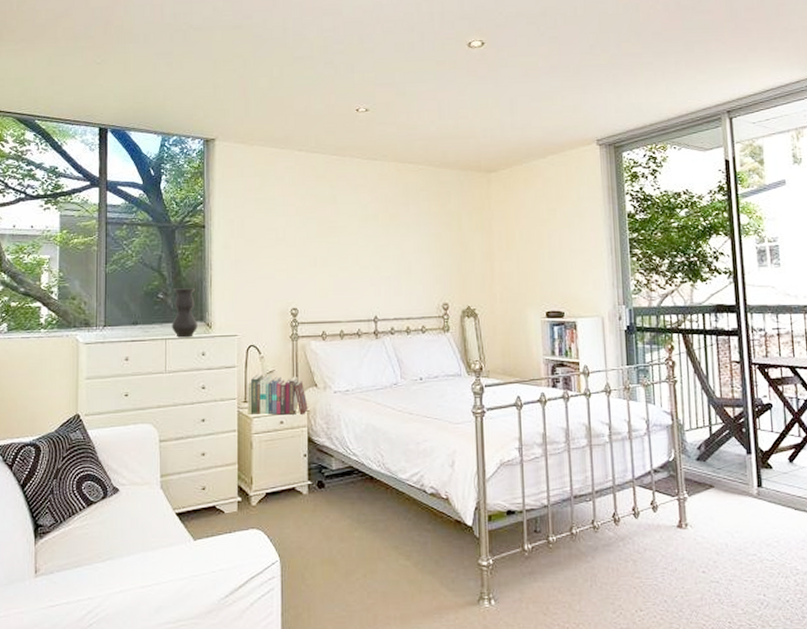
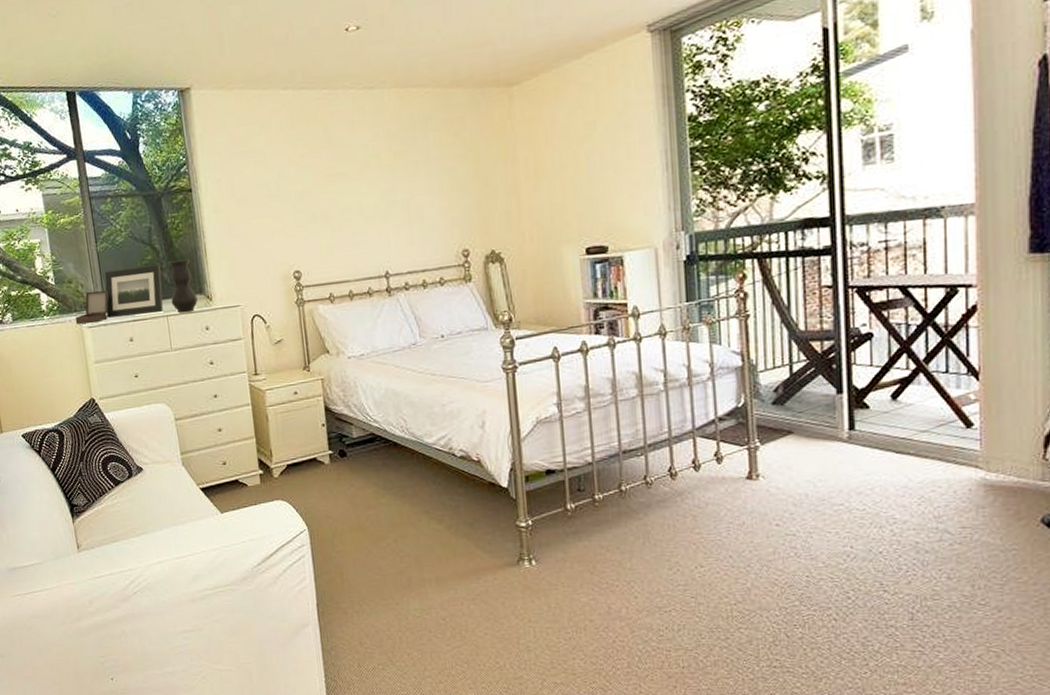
jewelry box: none [73,309,110,341] -> present [75,290,109,325]
picture frame: none [105,290,166,337] -> present [104,264,163,319]
books: present [247,374,308,415] -> none [256,344,322,387]

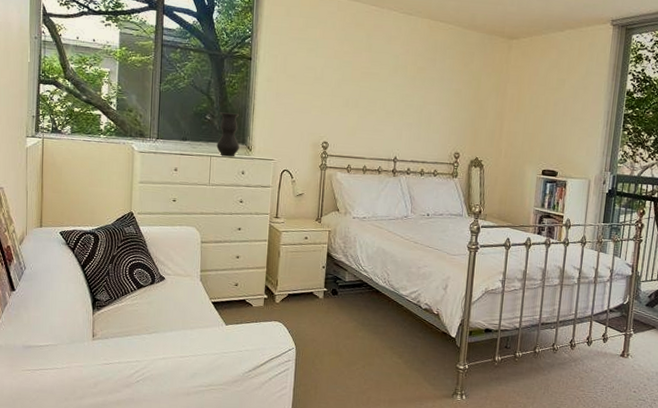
jewelry box: present [75,290,109,325] -> none [129,122,163,150]
picture frame: present [104,264,163,319] -> none [157,108,214,153]

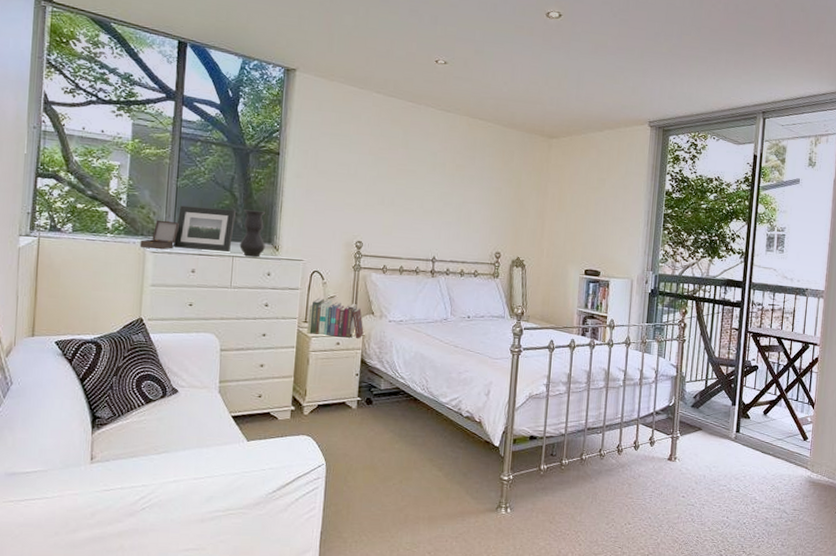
jewelry box: none [129,122,163,150] -> present [139,219,179,250]
picture frame: none [157,108,214,153] -> present [172,205,237,253]
books: none [278,195,330,234] -> present [307,298,364,338]

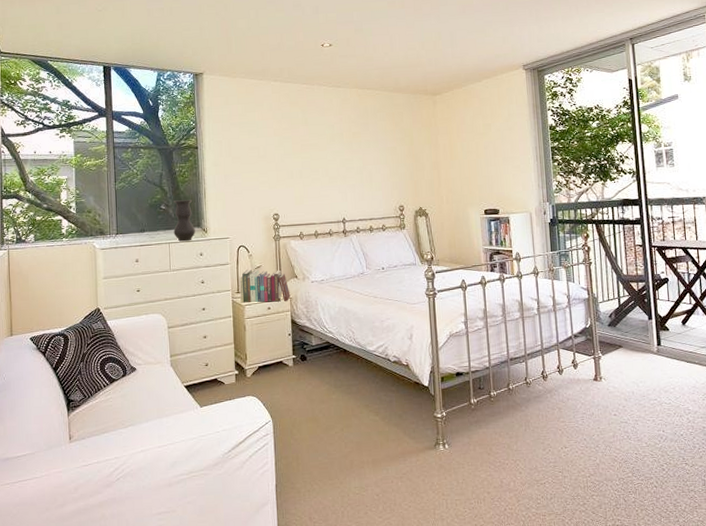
jewelry box: present [139,219,179,250] -> none [90,220,121,247]
picture frame: present [172,205,237,253] -> none [117,202,168,243]

